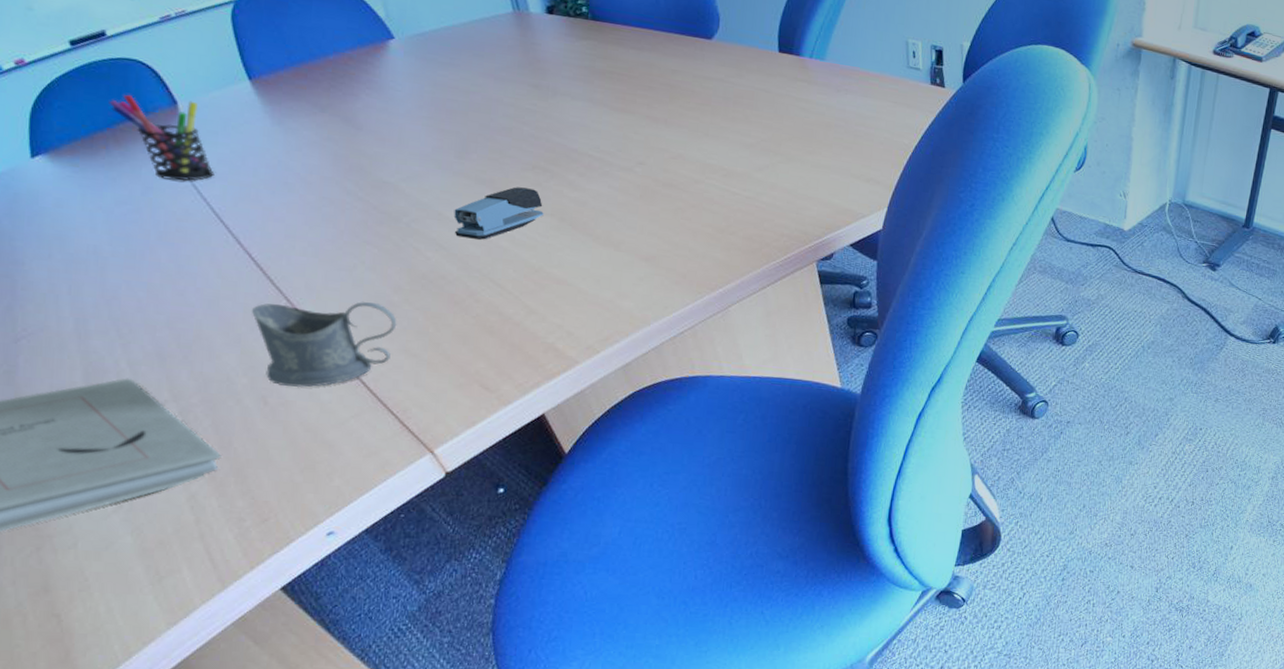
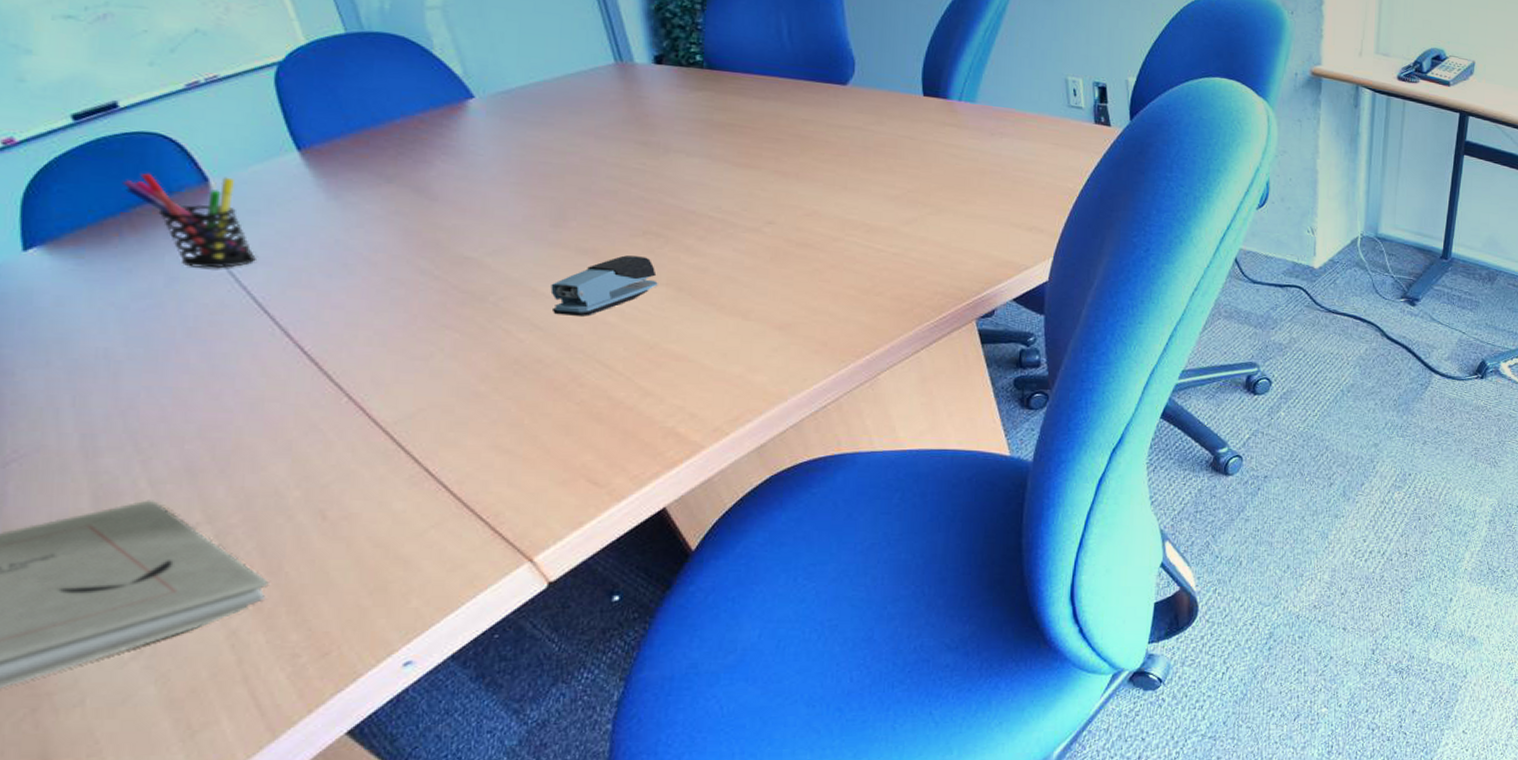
tea glass holder: present [252,301,397,388] -> none [305,393,485,498]

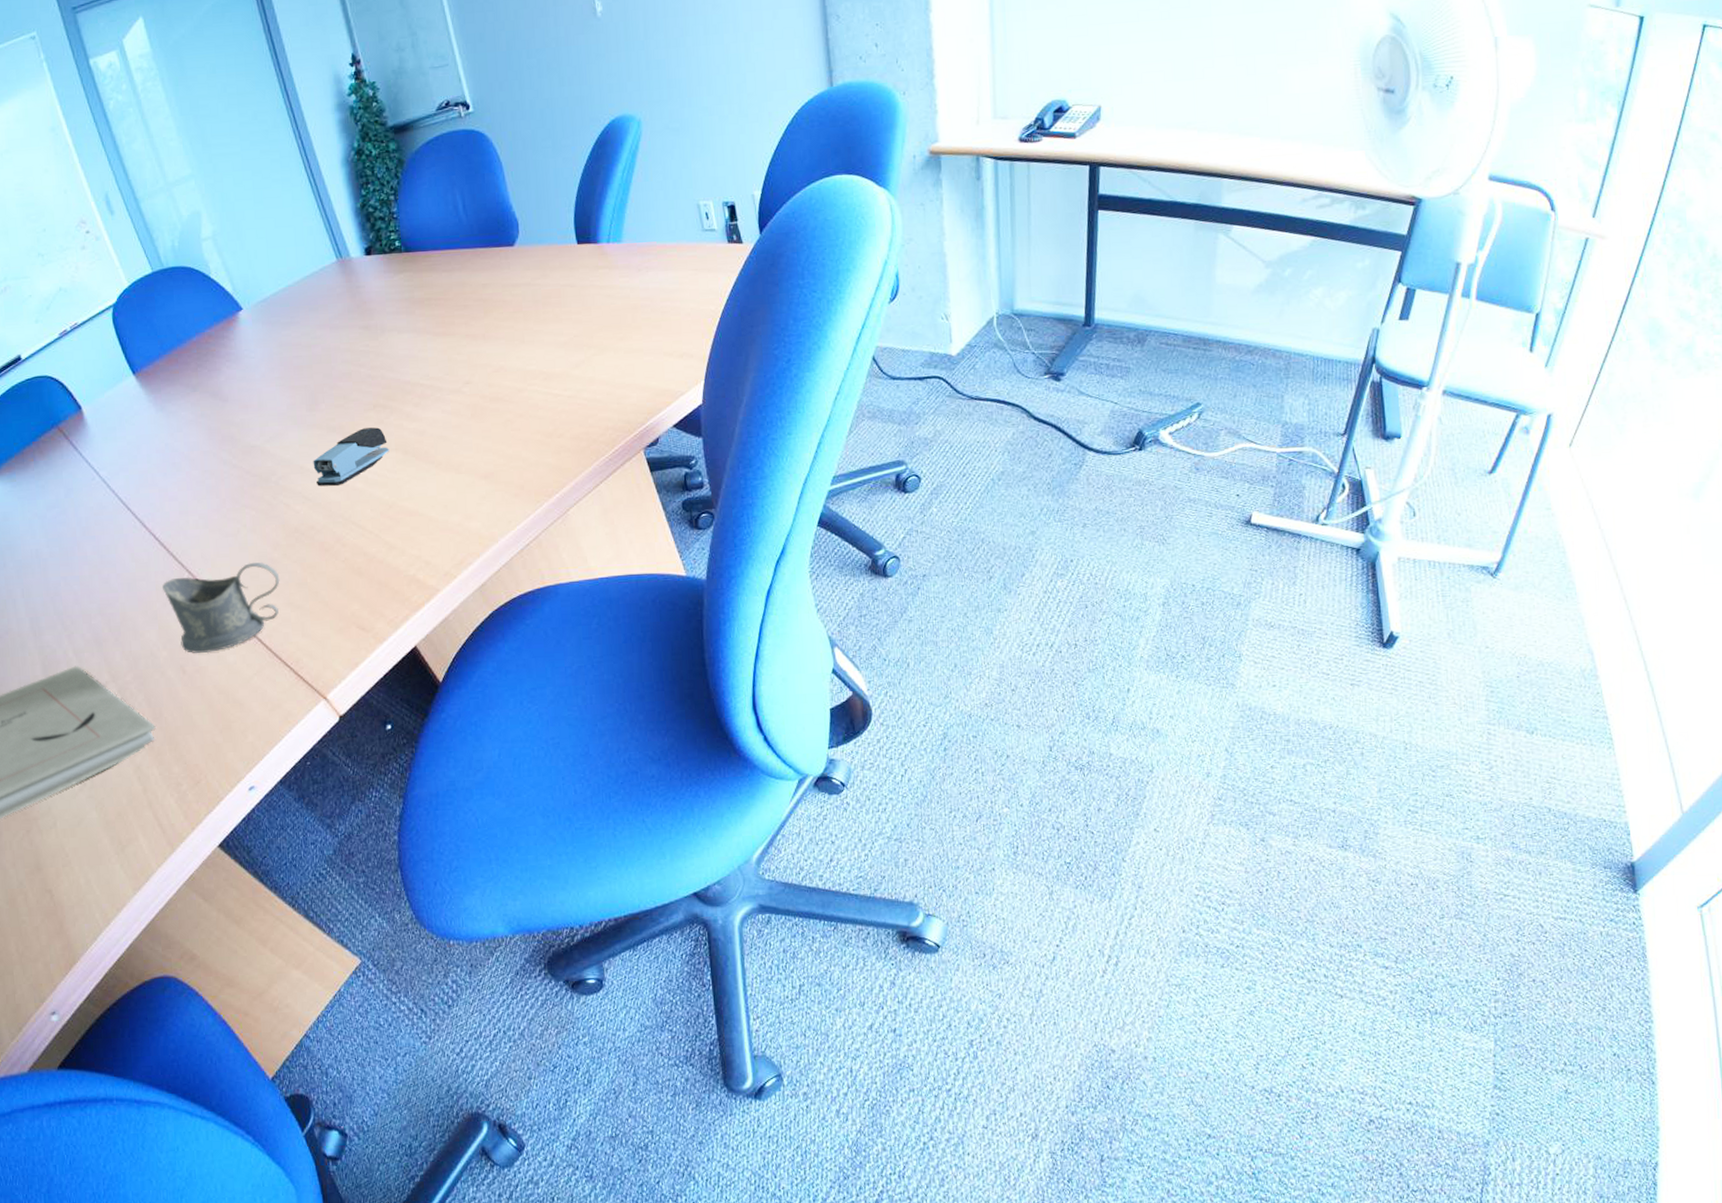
pen holder: present [122,172,256,269] -> none [31,403,118,479]
tea glass holder: none [305,393,485,498] -> present [162,562,280,654]

